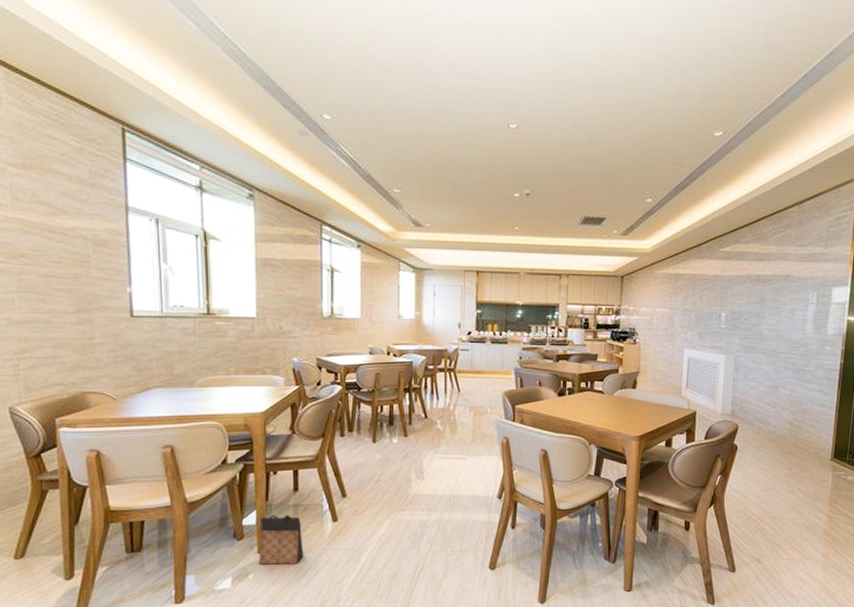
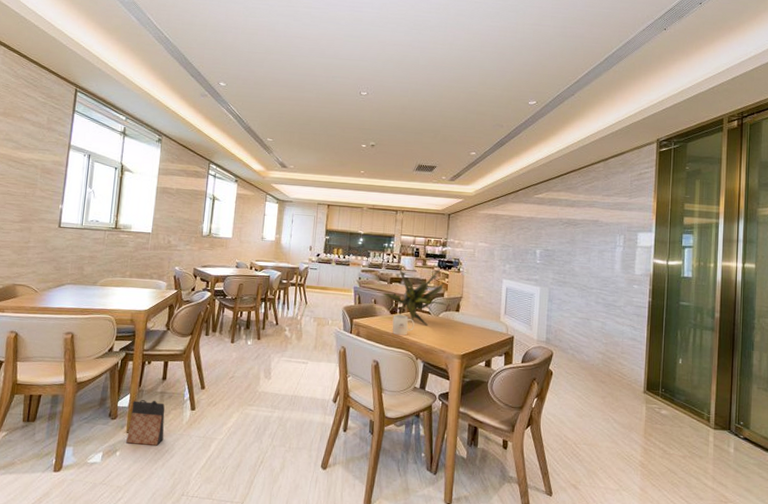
plant: none [549,339,622,407] -> present [383,265,447,326]
mug: none [560,397,586,420] -> present [392,314,414,336]

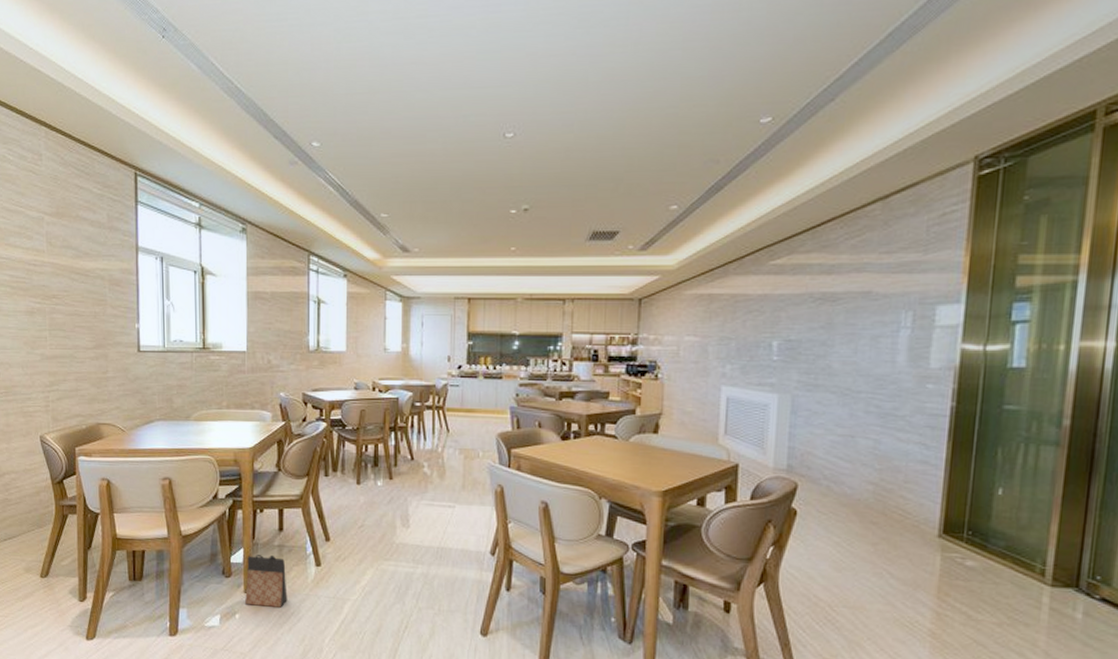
plant: present [383,265,447,326] -> none [550,374,640,454]
mug: present [392,314,414,336] -> none [564,441,595,469]

